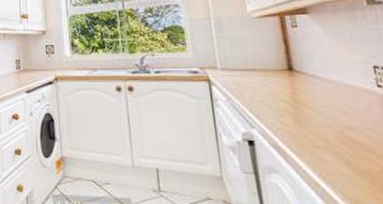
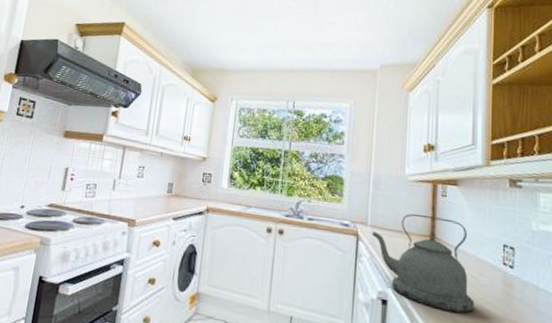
kettle: none [224,49,354,144] -> present [372,214,475,313]

